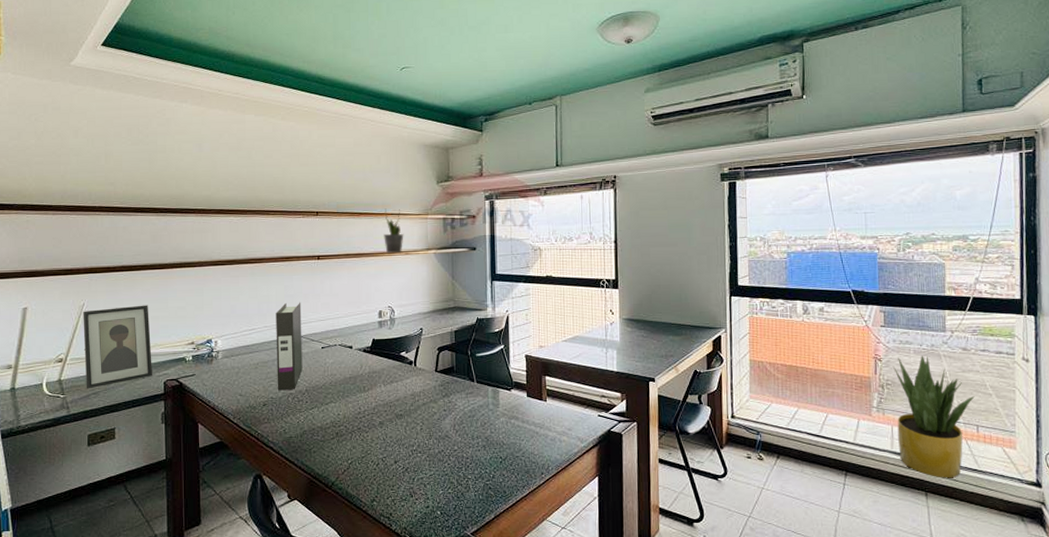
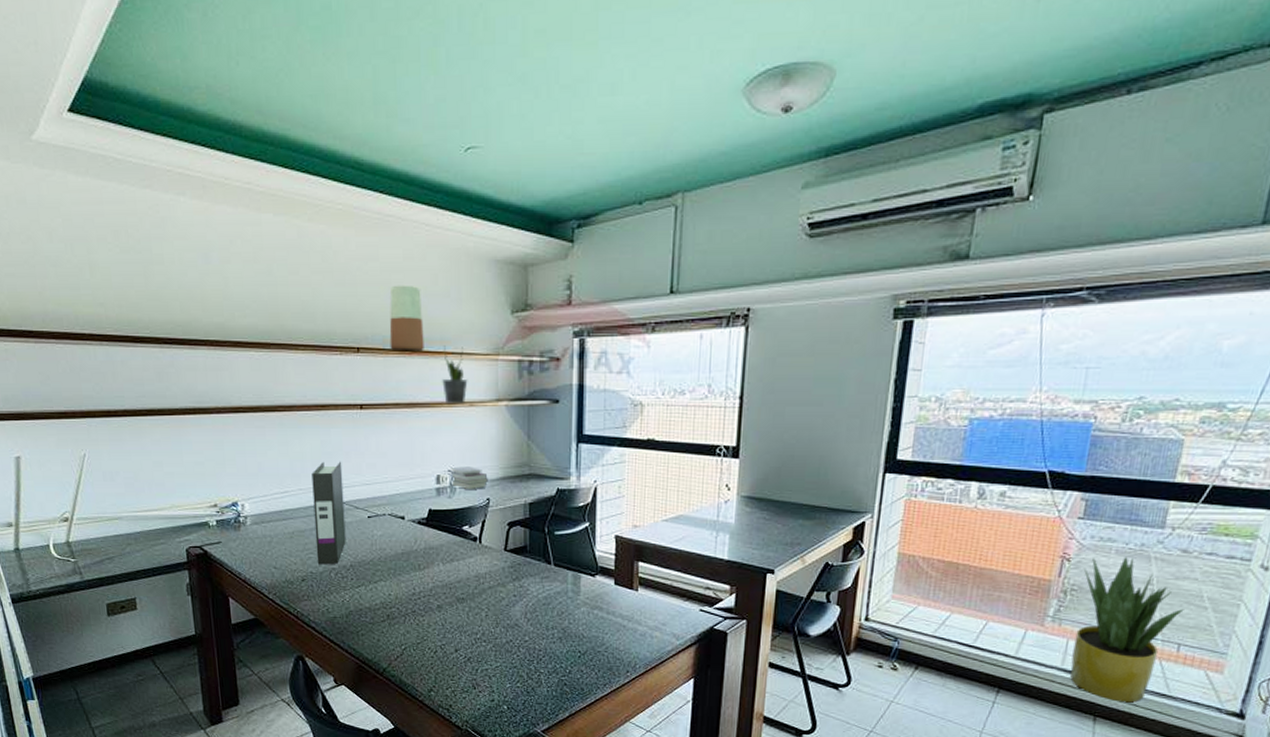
picture frame: present [83,305,152,389] -> none [85,458,172,553]
vase: none [342,164,370,214] -> present [389,285,424,352]
books: none [390,303,421,322] -> present [450,466,488,490]

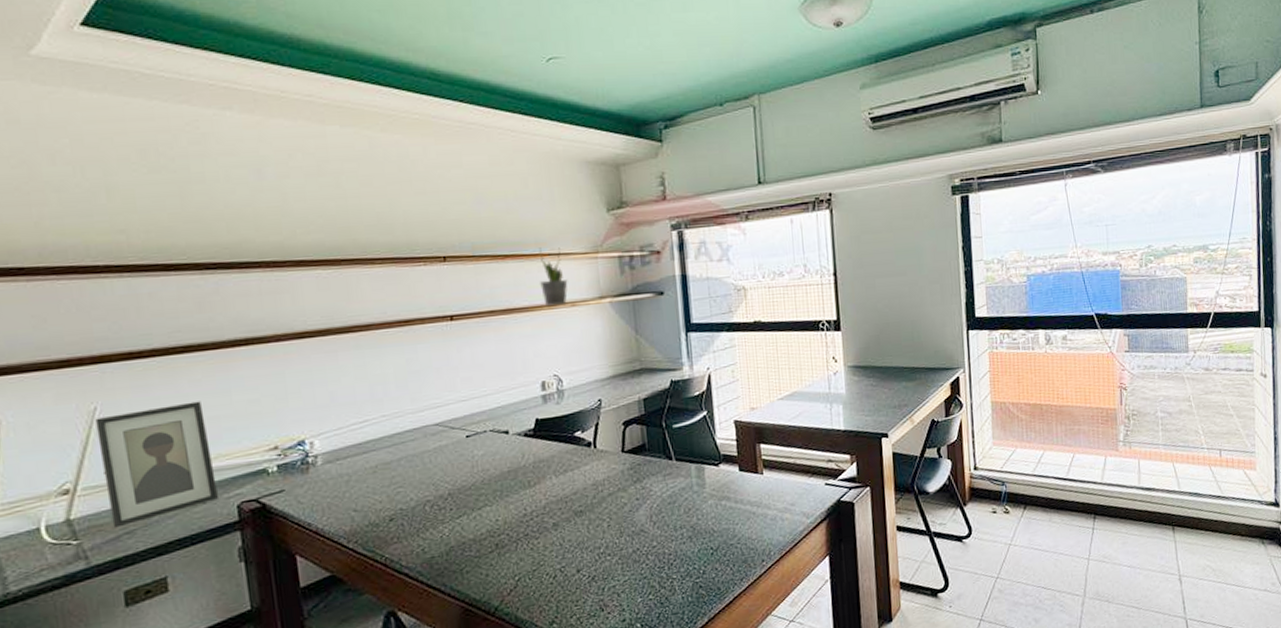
picture frame: none [85,458,172,553] -> present [95,401,218,528]
binder: present [311,461,346,565] -> none [396,379,442,499]
vase: present [389,285,424,352] -> none [476,190,518,258]
books: present [450,466,488,490] -> none [555,368,598,394]
planter: present [1070,557,1184,703] -> none [1139,380,1217,510]

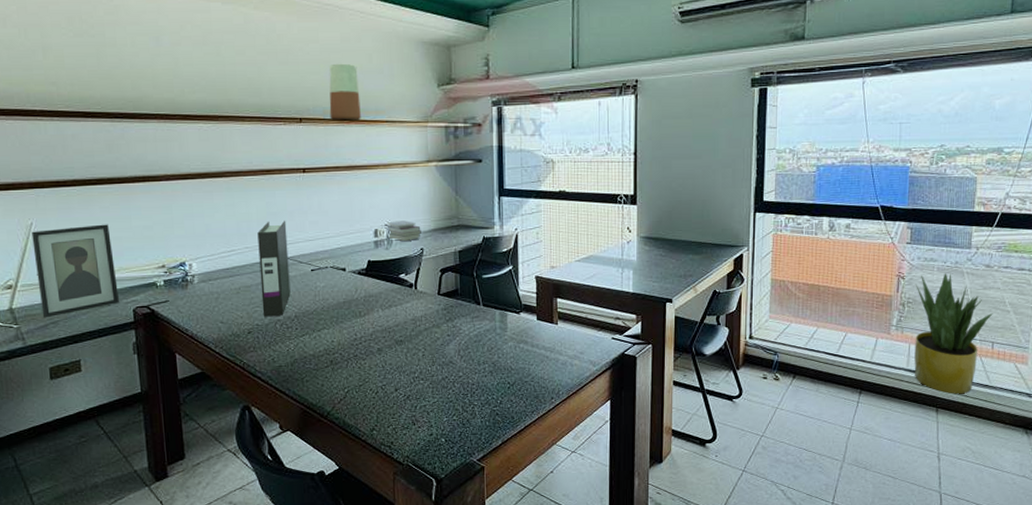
binder: none [396,379,442,499] -> present [257,220,291,317]
vase: none [476,190,518,258] -> present [329,63,361,121]
potted plant: present [538,247,568,307] -> none [378,115,401,166]
books: none [555,368,598,394] -> present [386,220,421,242]
planter: none [1139,380,1217,510] -> present [914,273,993,395]

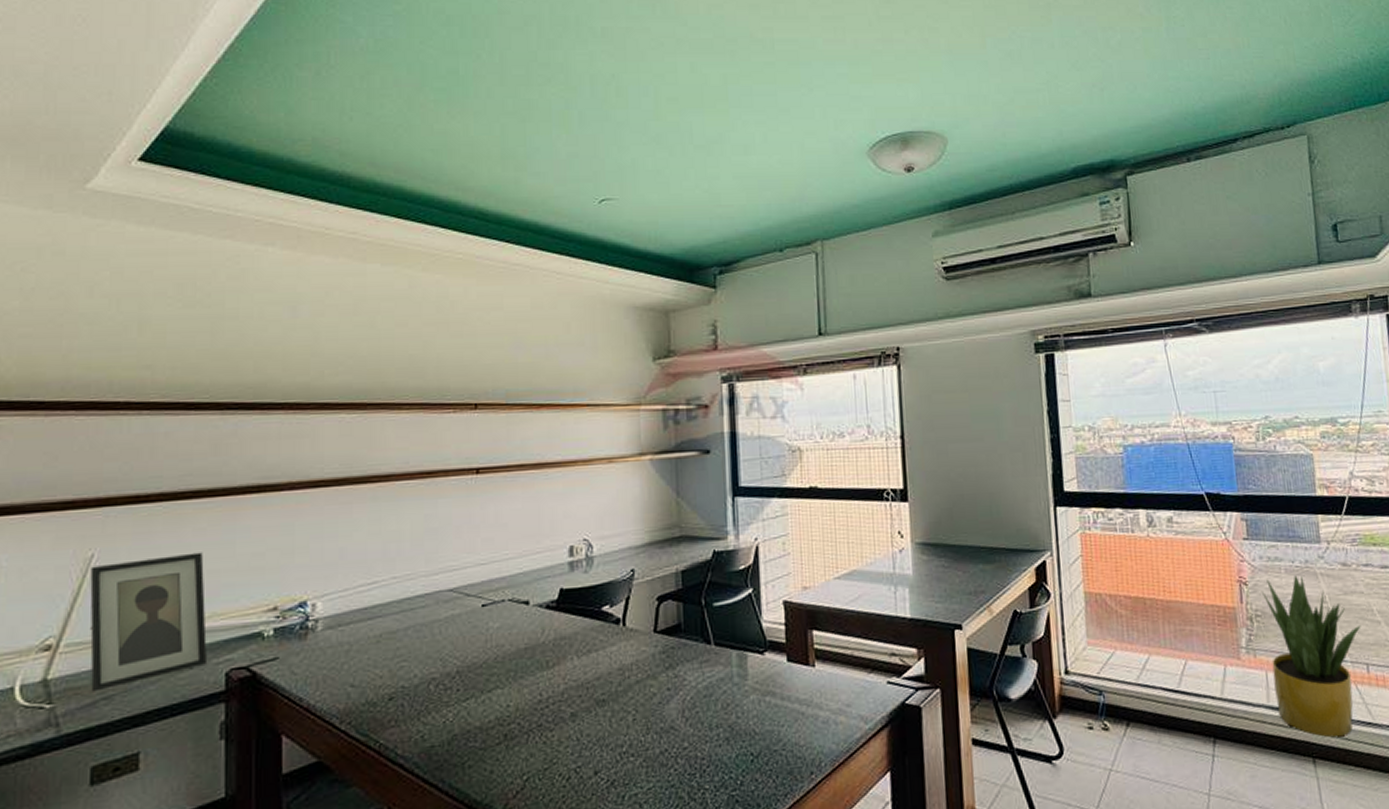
binder: present [257,220,291,317] -> none [410,538,452,675]
vase: present [329,63,361,121] -> none [514,334,555,406]
books: present [386,220,421,242] -> none [586,532,632,562]

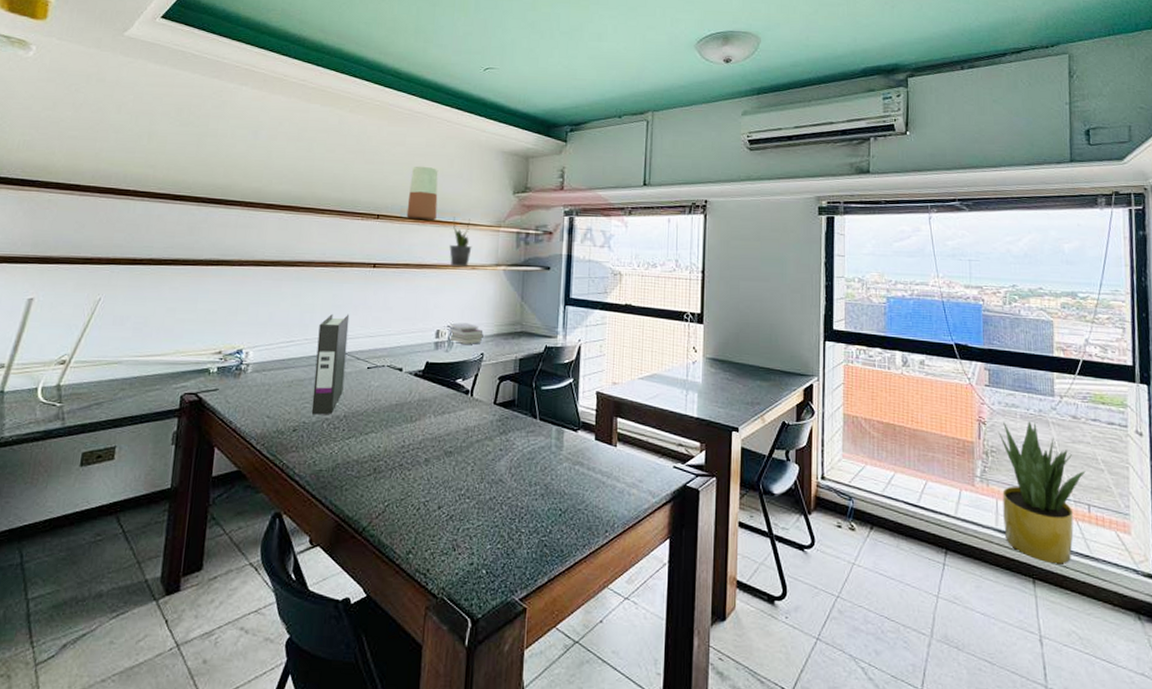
picture frame: present [89,552,207,692] -> none [88,304,175,398]
binder: none [410,538,452,675] -> present [311,313,350,415]
vase: none [514,334,555,406] -> present [406,166,439,221]
potted plant: none [576,397,606,463] -> present [449,217,472,268]
books: none [586,532,632,562] -> present [449,322,484,345]

